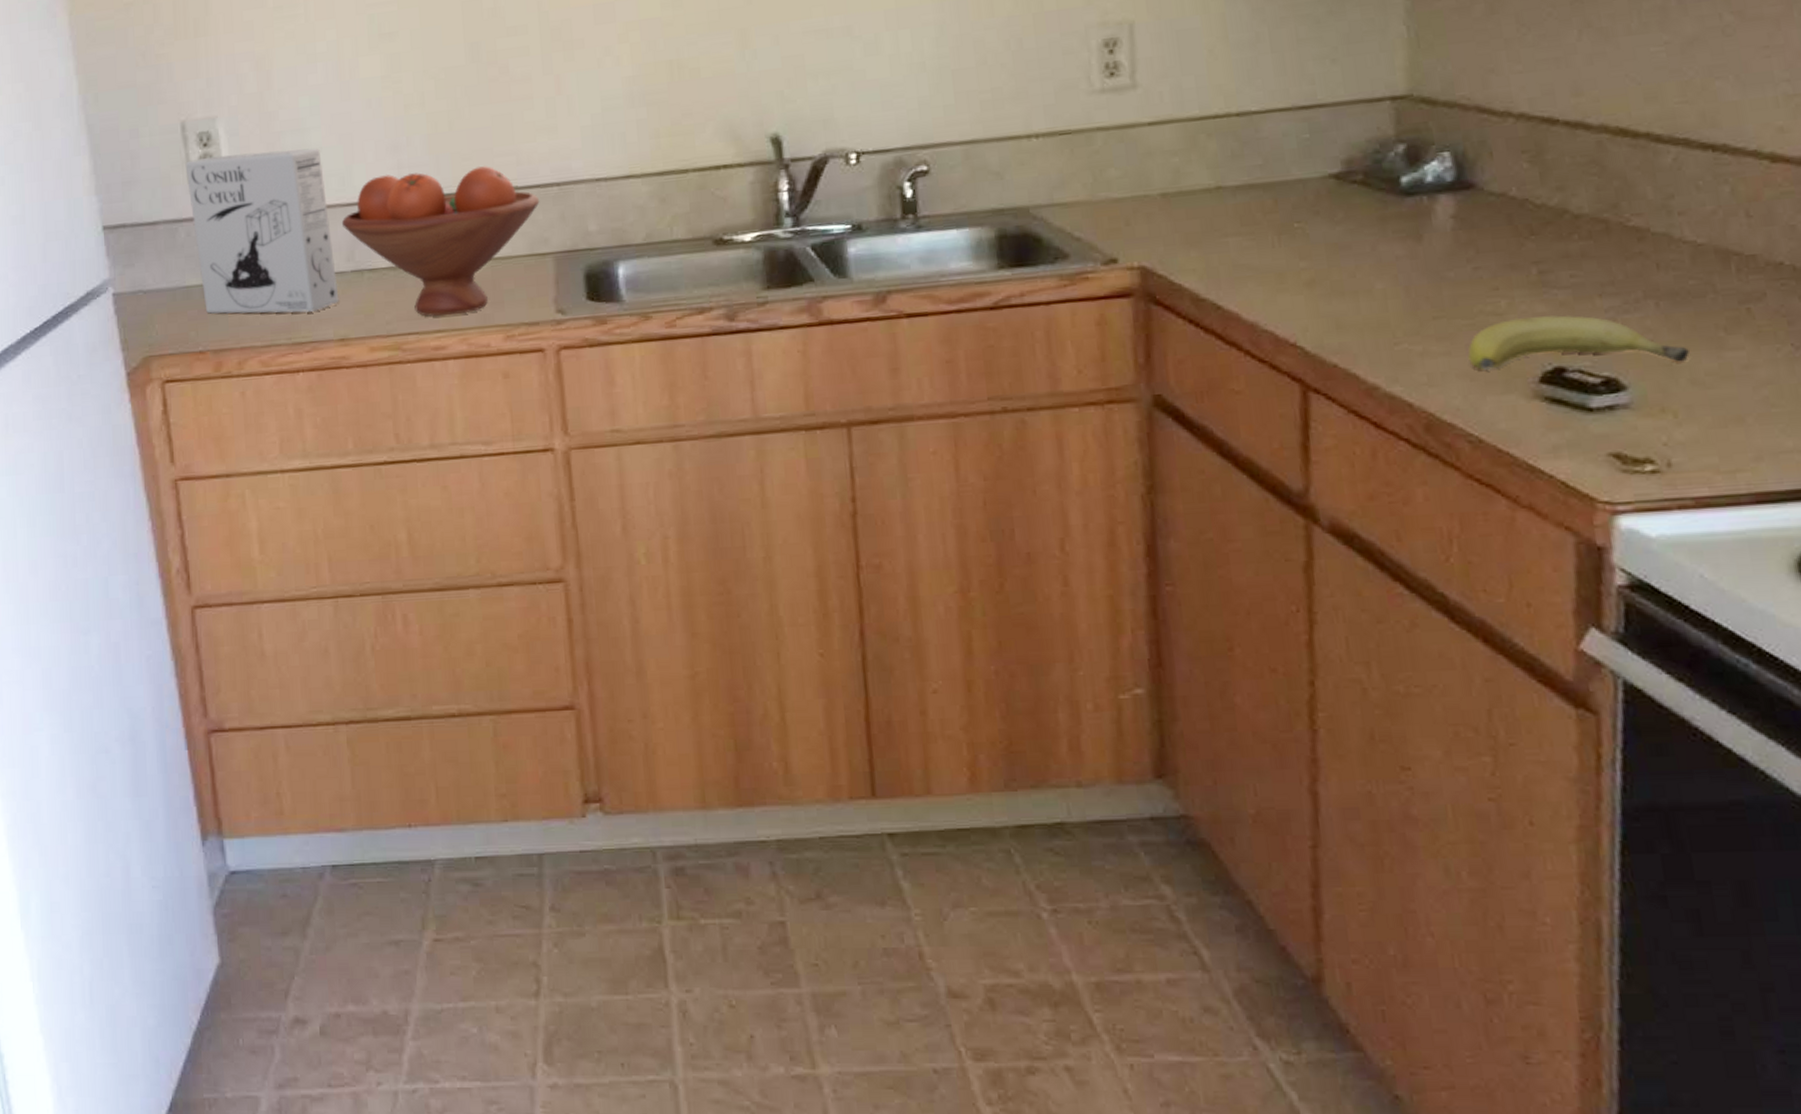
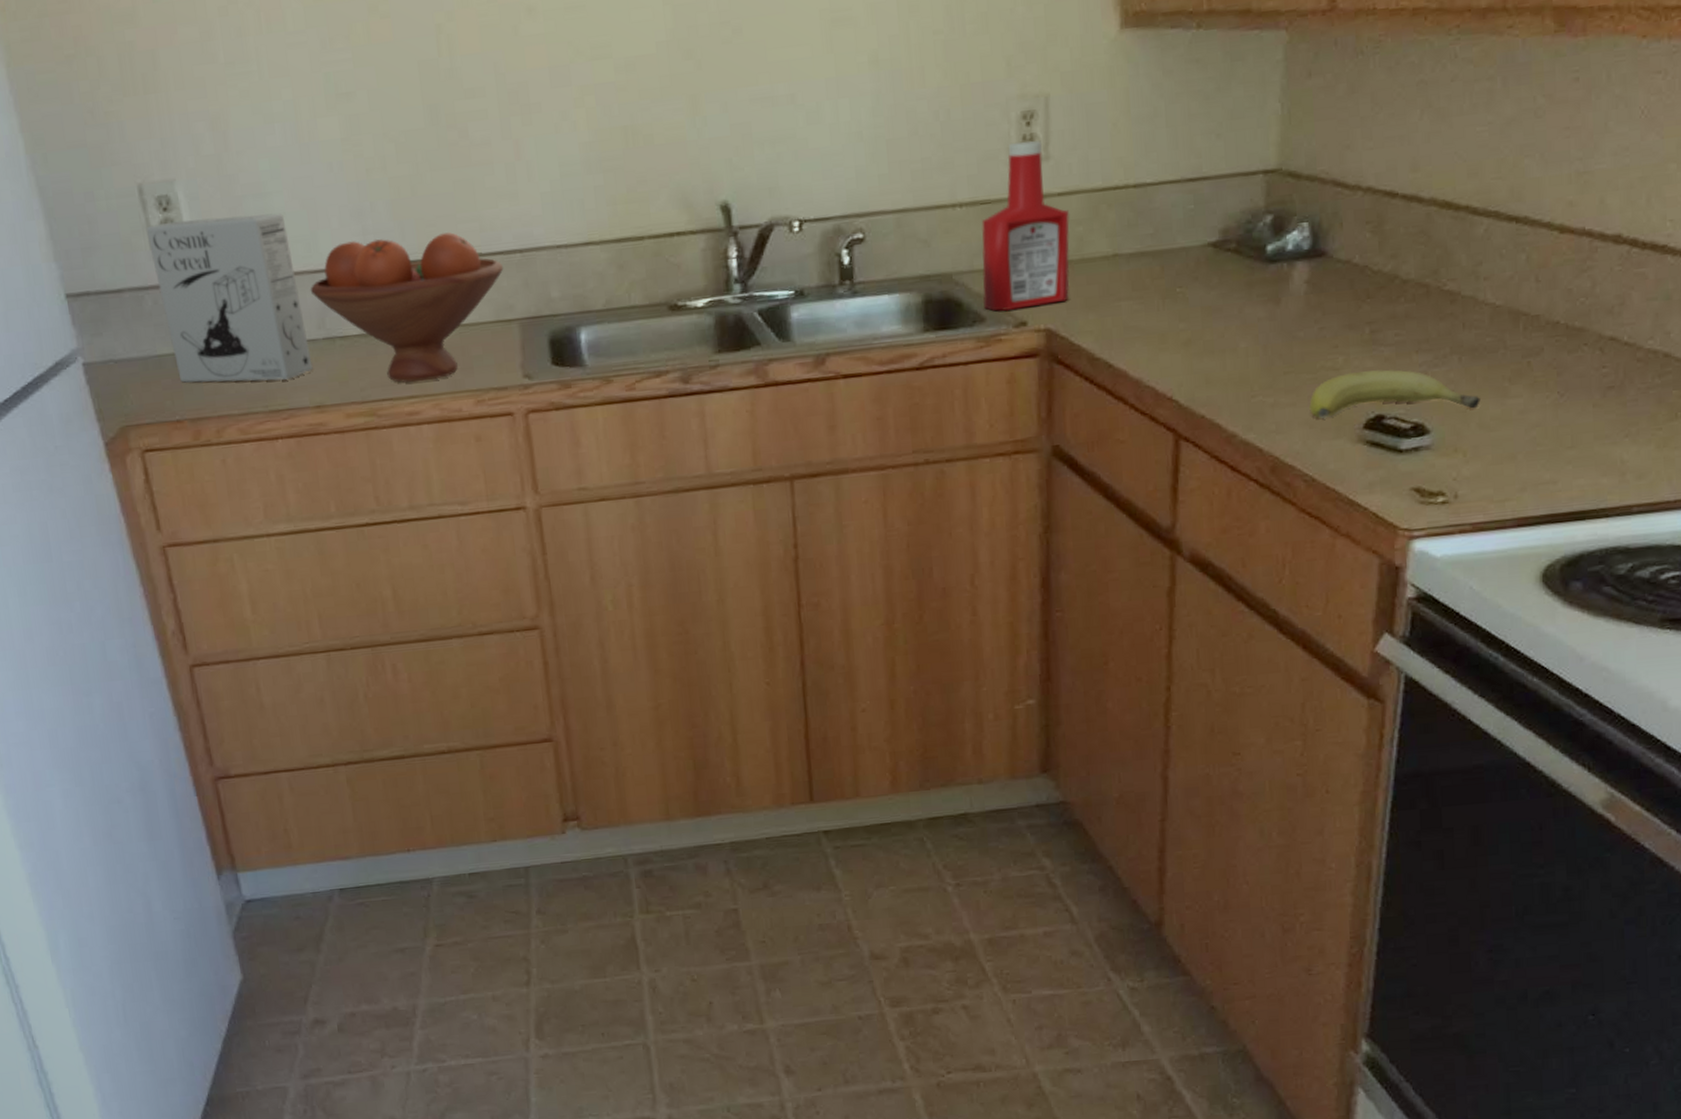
ketchup bottle: none [1061,68,1166,248] -> present [981,140,1070,312]

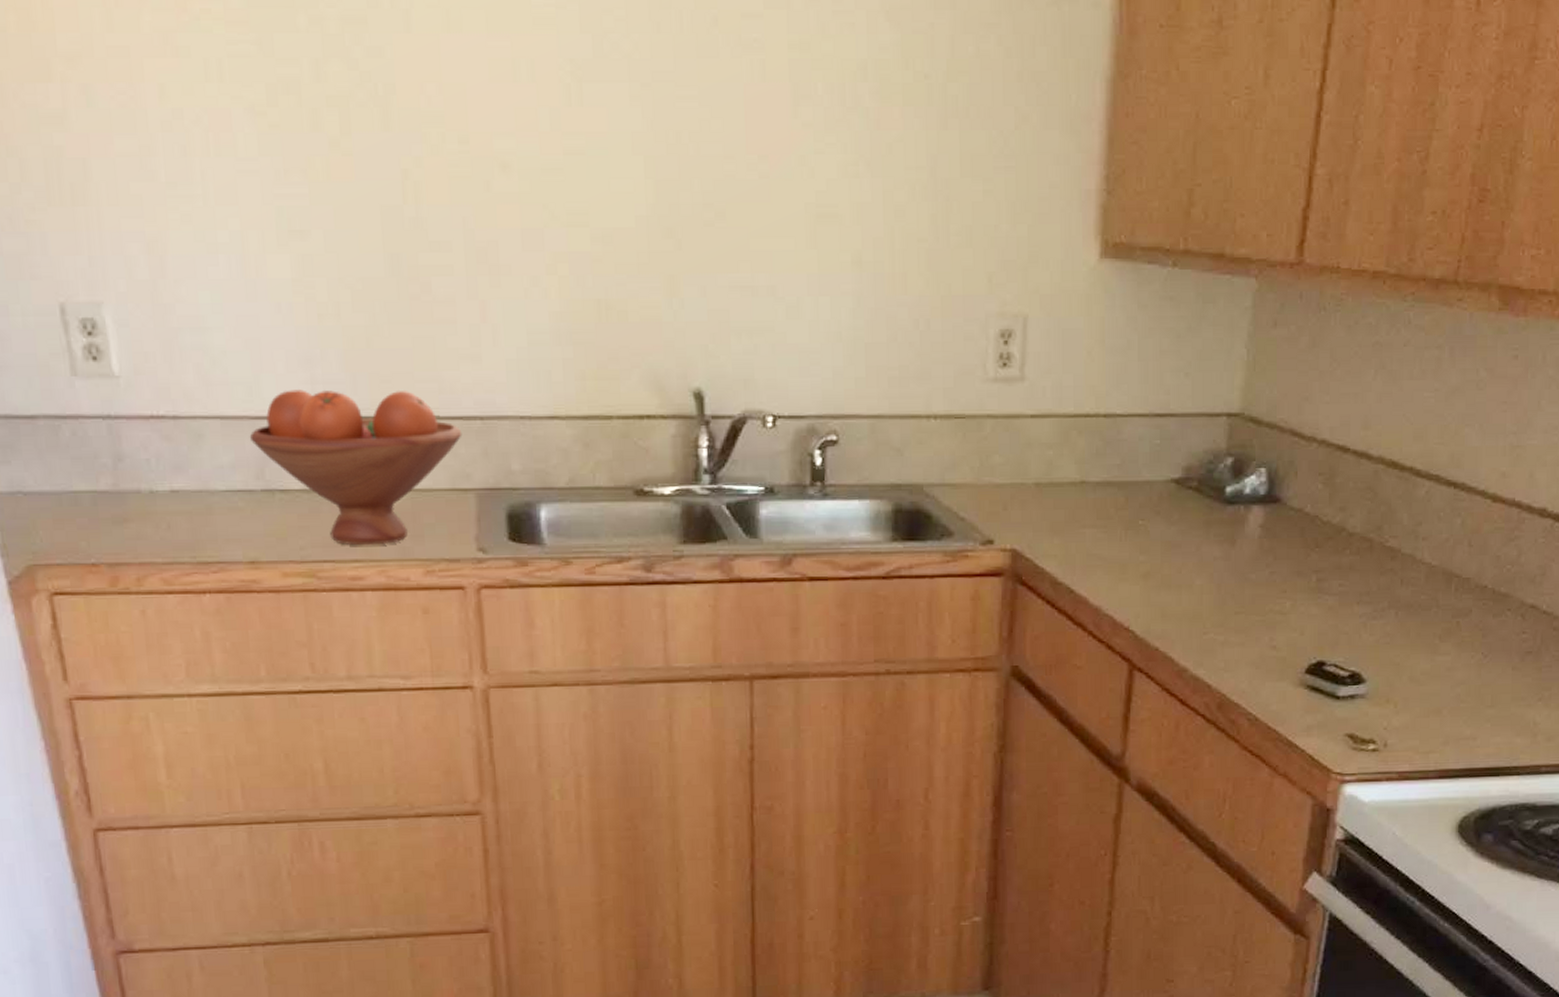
cereal box: present [146,212,313,383] -> none [67,347,248,530]
ketchup bottle: present [981,140,1070,312] -> none [951,359,1040,528]
fruit: present [1309,370,1481,418] -> none [1257,618,1413,663]

